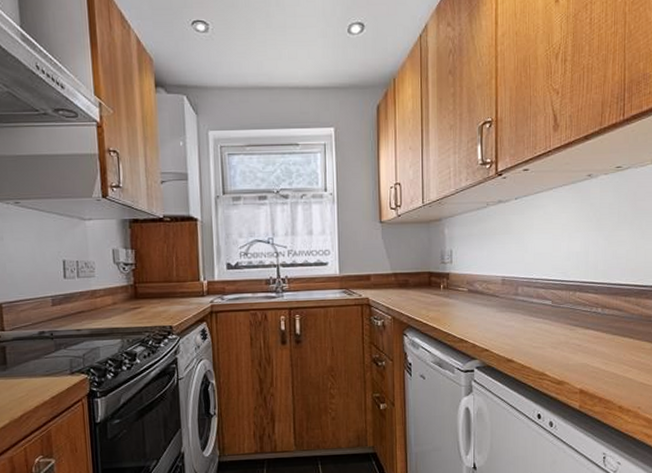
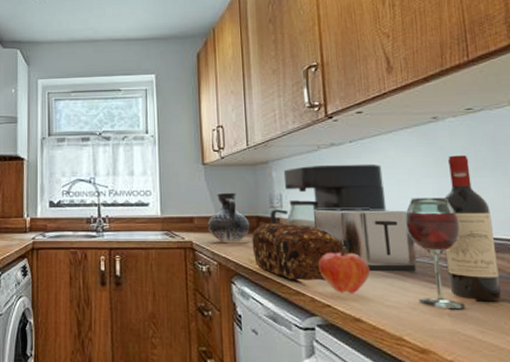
ceramic jug: none [383,249,422,299] -> present [207,192,250,244]
bread loaf: none [423,277,504,329] -> present [252,222,346,281]
coffee maker: none [441,219,542,281] -> present [270,163,387,228]
toaster: none [478,261,562,318] -> present [313,209,417,272]
fruit: none [480,297,523,339] -> present [317,247,370,294]
wineglass: none [556,250,599,347] -> present [405,197,465,310]
wine bottle: none [585,211,625,339] -> present [444,155,501,302]

